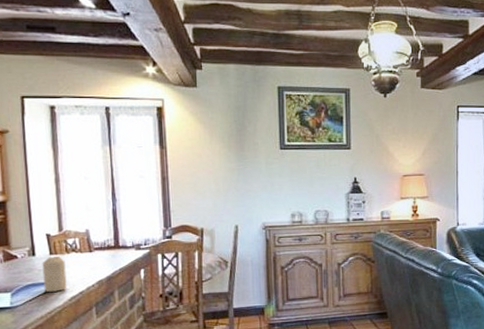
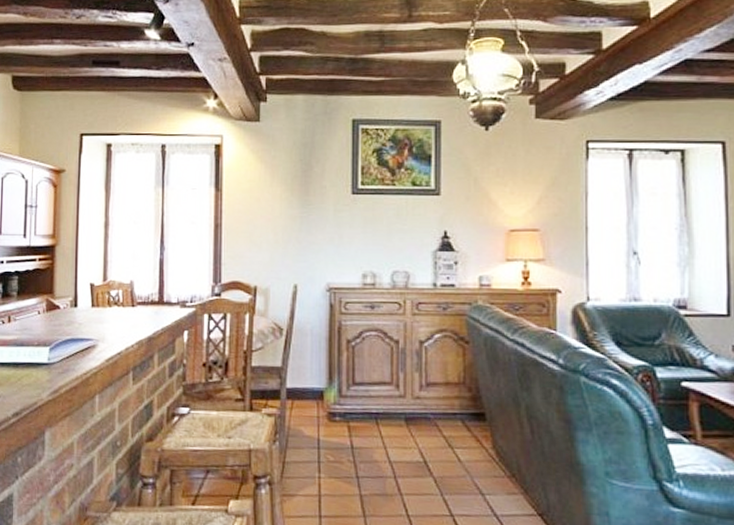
candle: present [42,257,67,292] -> none [82,309,106,350]

